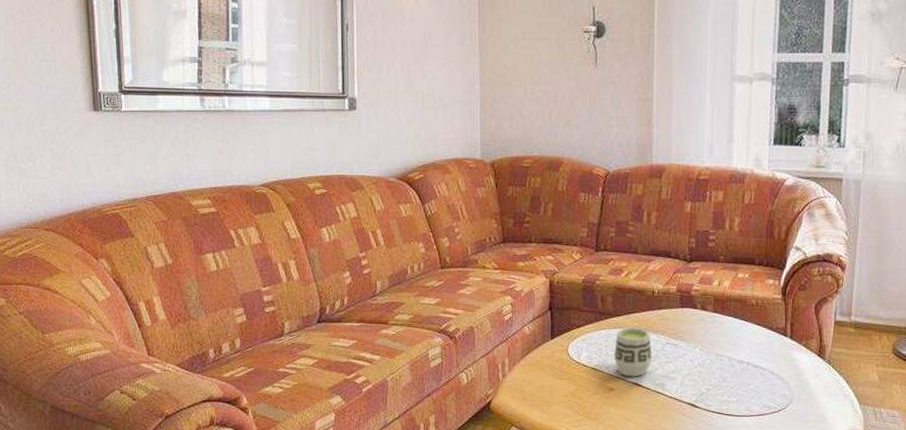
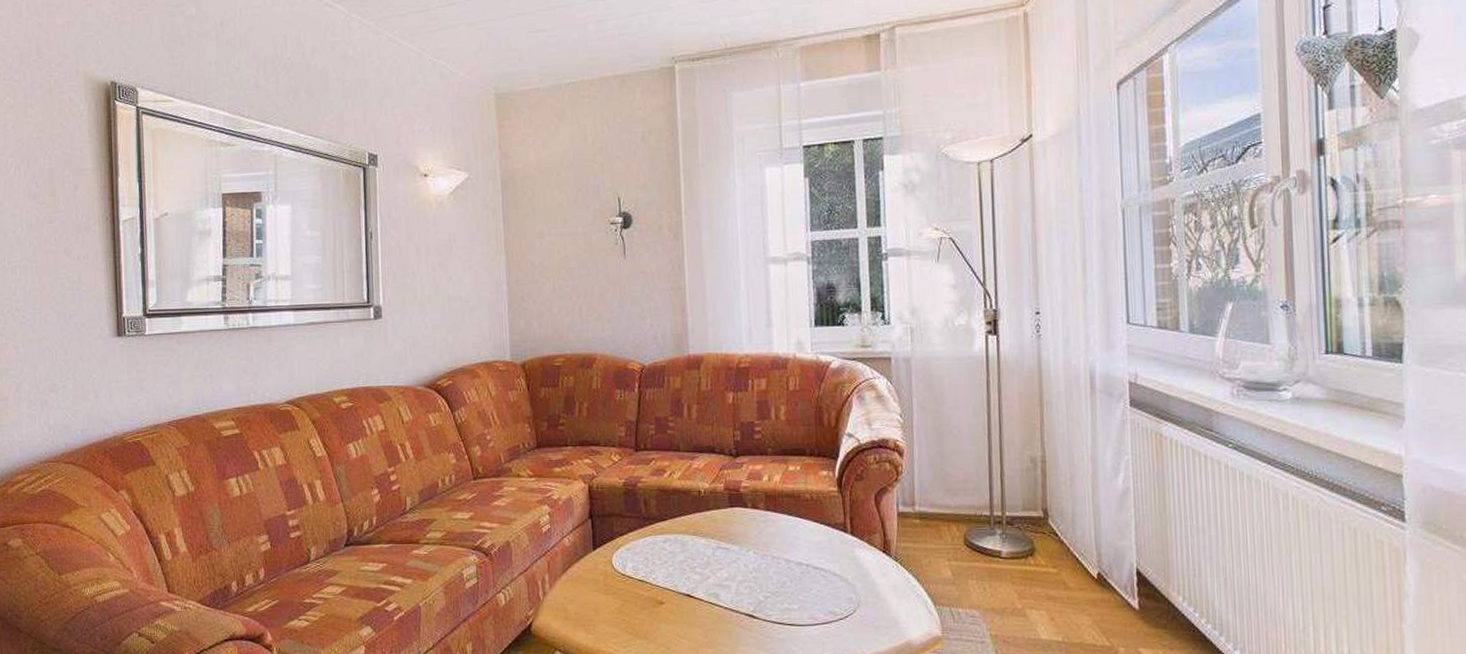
cup: present [613,327,652,377] -> none [661,532,703,588]

